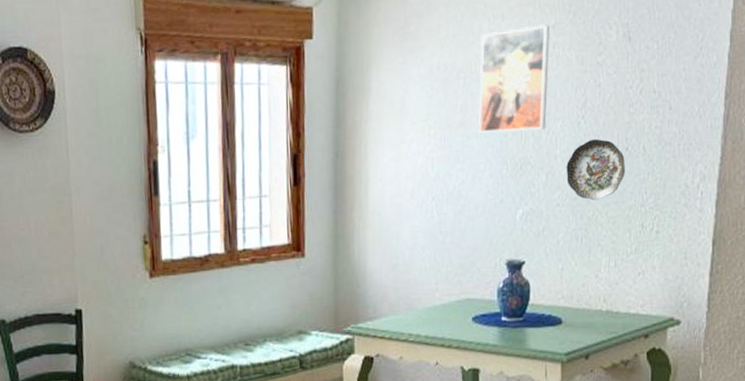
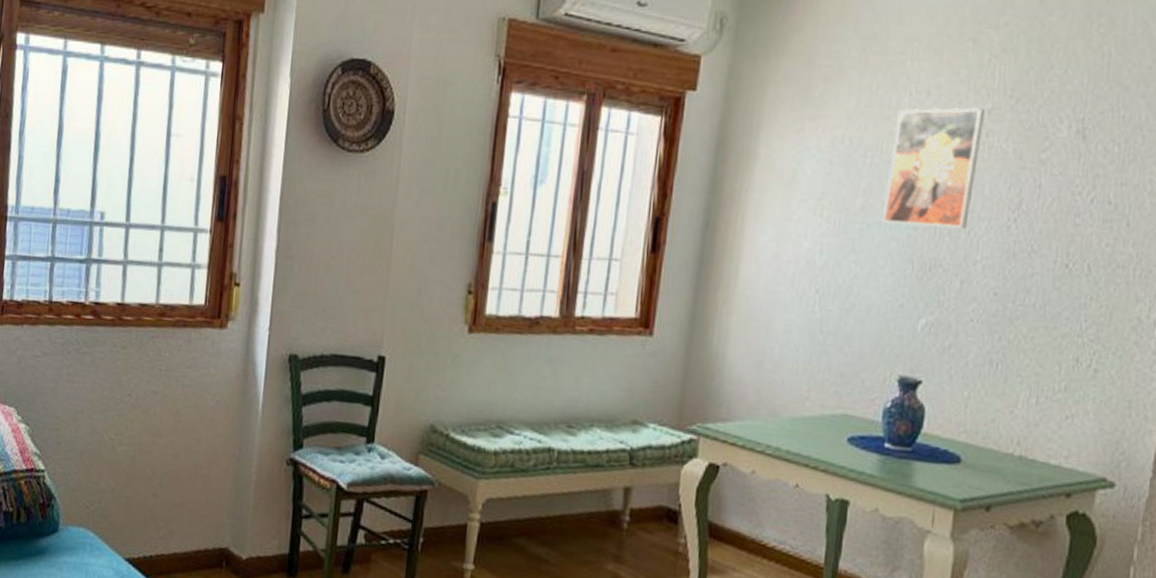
decorative plate: present [566,138,625,201] -> none [985,248,1063,322]

